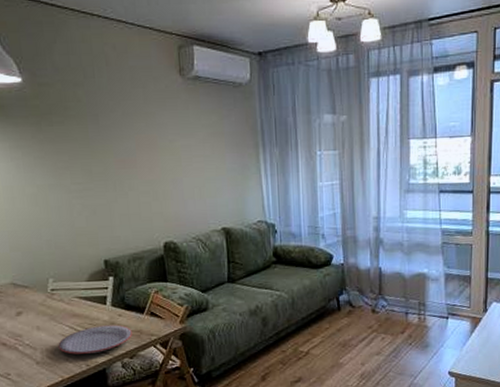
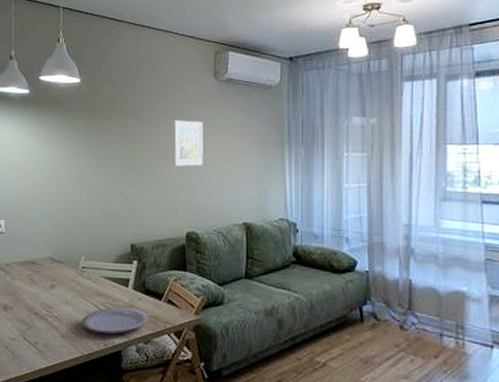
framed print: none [138,123,175,174] -> present [173,120,203,166]

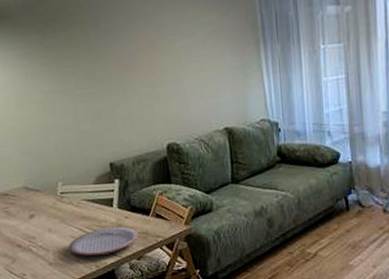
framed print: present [173,120,203,166] -> none [138,24,176,76]

